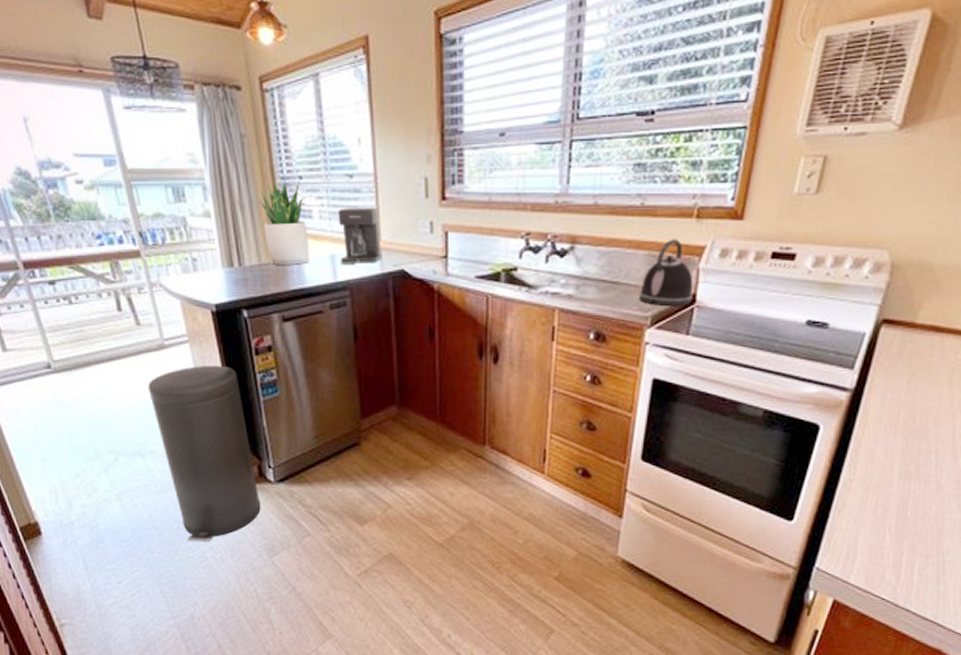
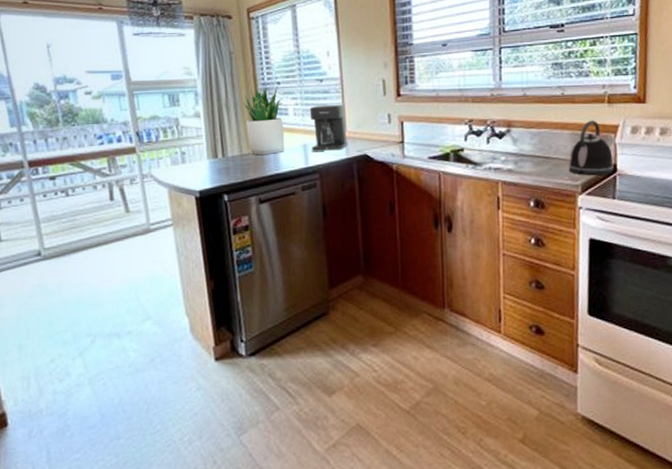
pedal bin: present [147,365,261,542] -> none [130,245,232,424]

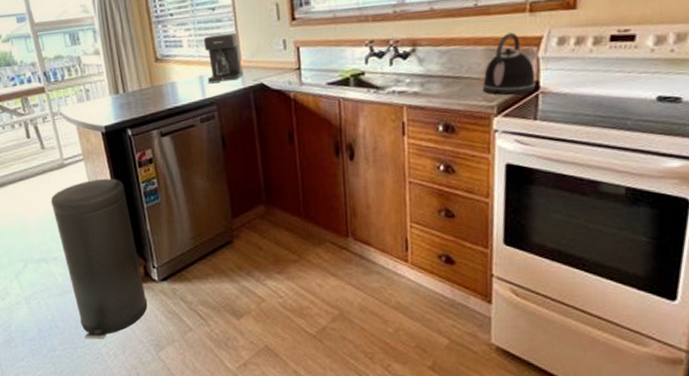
pedal bin: none [130,245,232,424] -> present [51,178,148,339]
planter: present [243,85,285,156] -> none [139,17,182,90]

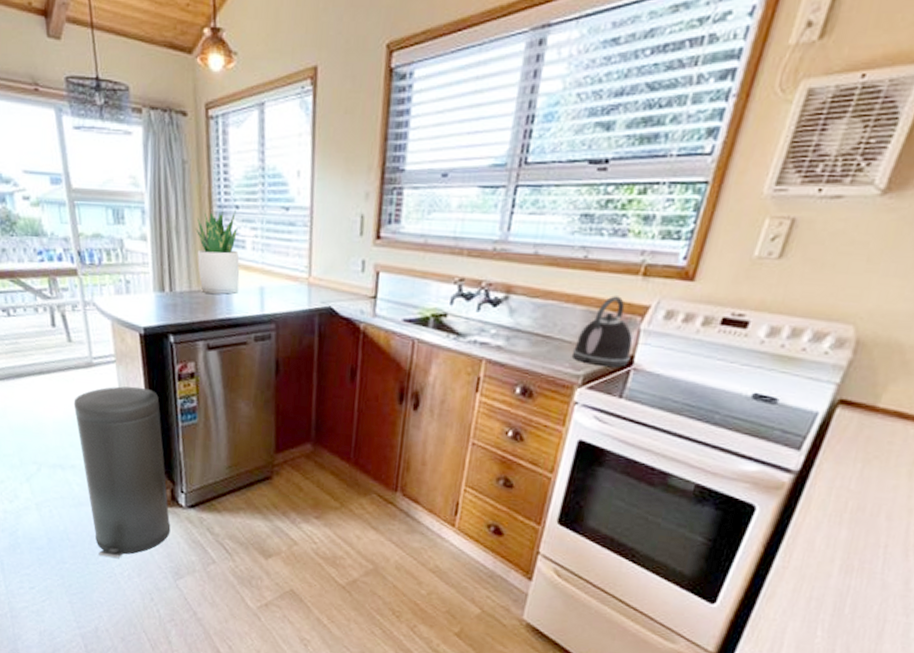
planter: none [139,17,182,90] -> present [195,208,240,295]
coffee maker: present [203,32,244,84] -> none [269,240,312,299]

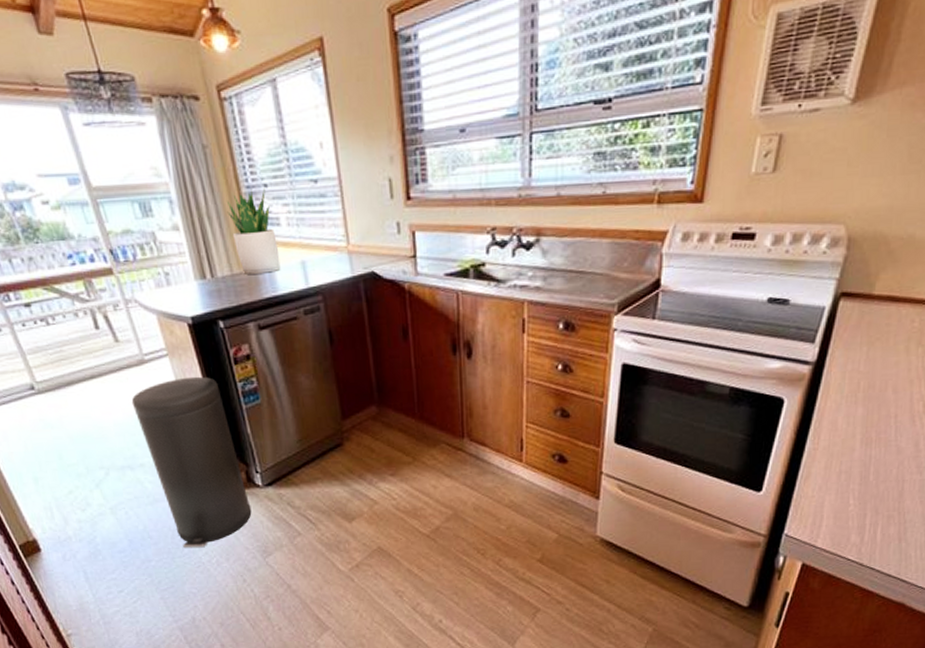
kettle: present [572,295,633,368] -> none [604,225,657,293]

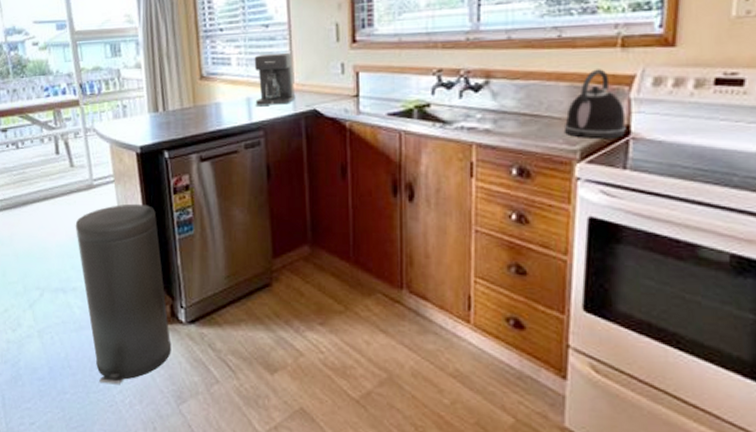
planter: present [227,188,281,275] -> none [185,32,227,110]
coffee maker: none [305,211,353,270] -> present [254,52,296,107]
kettle: none [604,225,657,293] -> present [563,69,626,139]

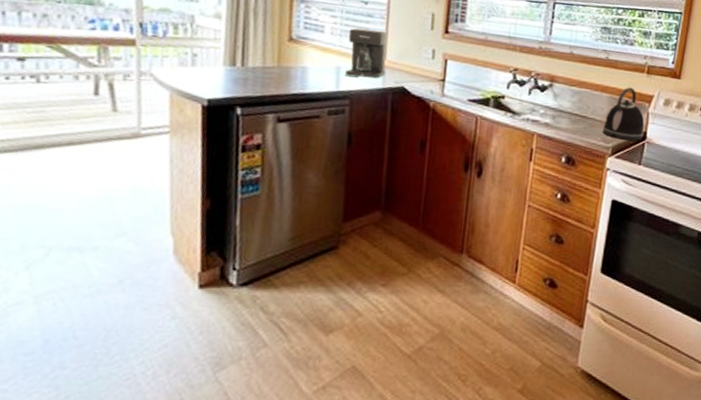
pedal bin: present [75,203,172,385] -> none [108,158,218,355]

